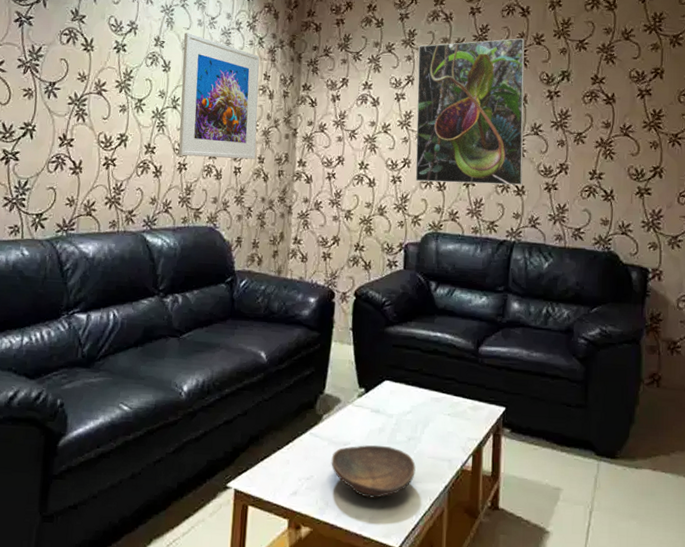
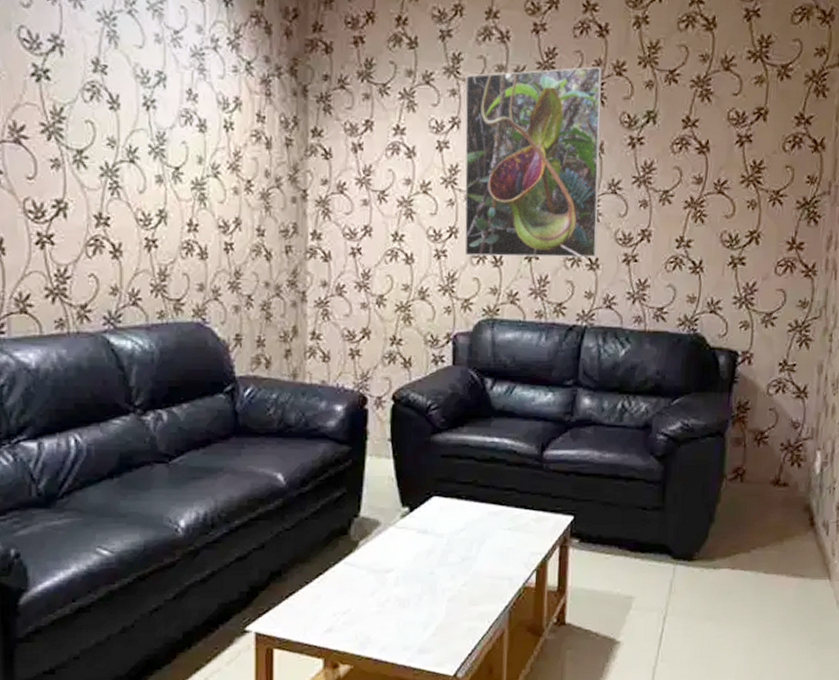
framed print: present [178,33,260,159] -> none [136,53,253,232]
decorative bowl: present [331,445,416,499] -> none [371,568,471,627]

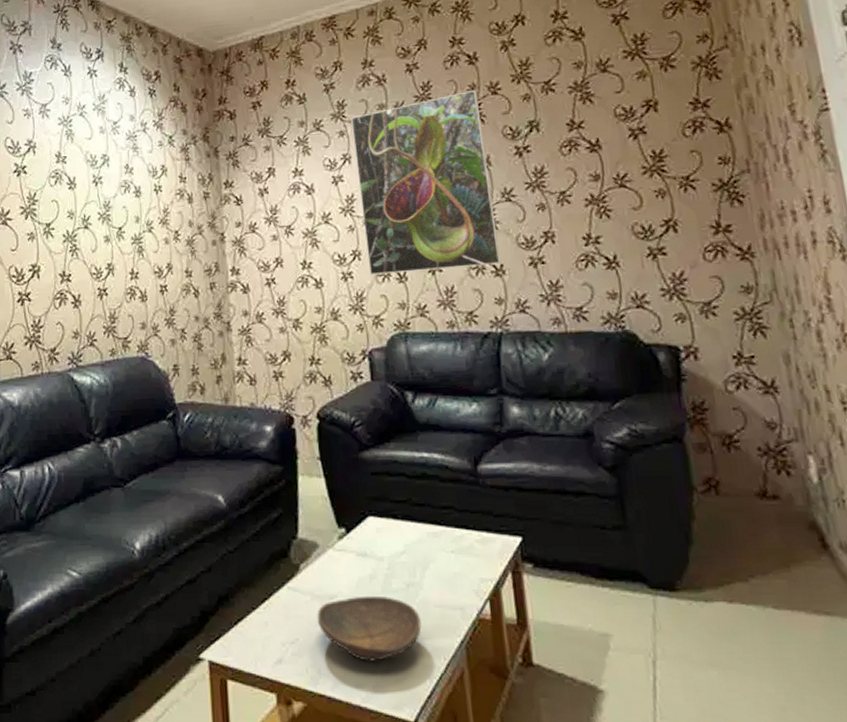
decorative bowl: none [371,568,471,627] -> present [317,595,422,662]

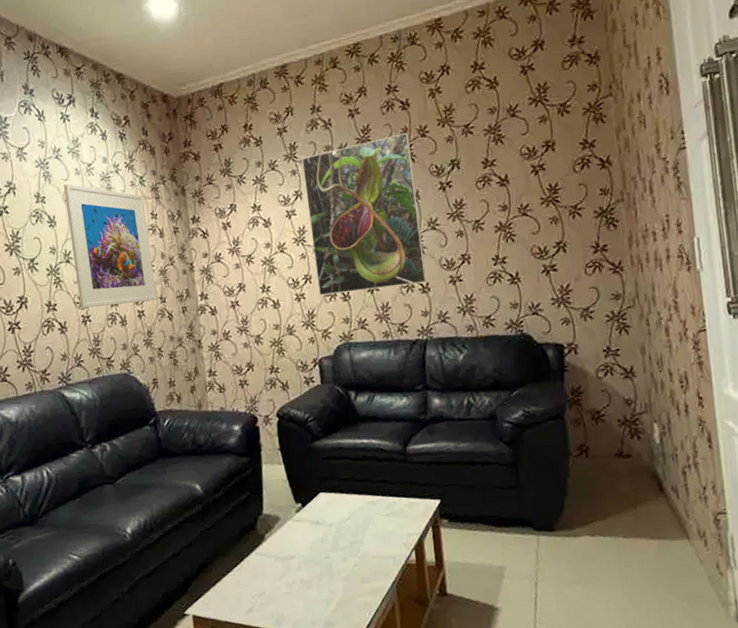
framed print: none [87,143,182,281] -> present [64,184,157,309]
decorative bowl: present [317,595,422,662] -> none [279,553,363,604]

